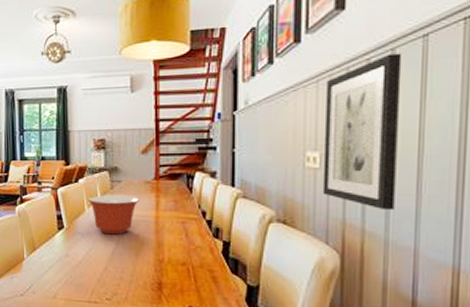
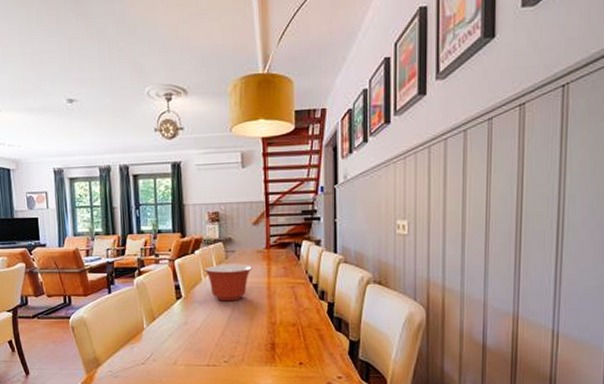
wall art: present [322,53,402,211] -> none [410,134,472,270]

